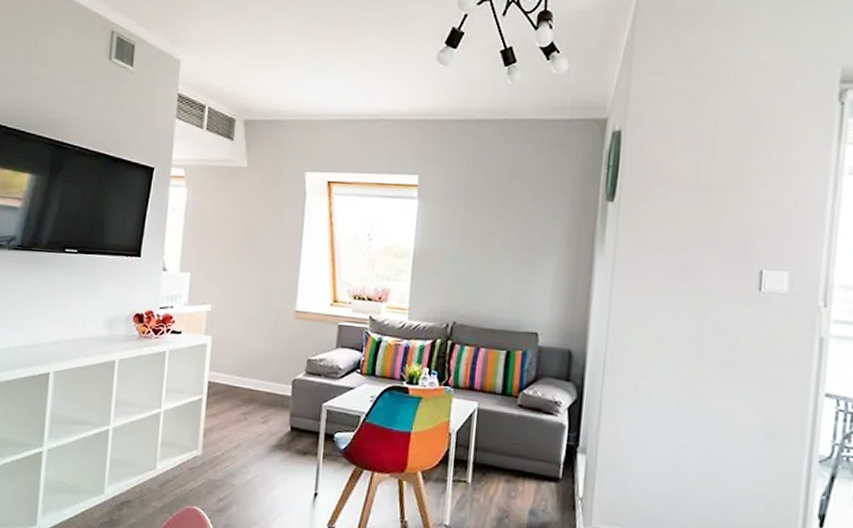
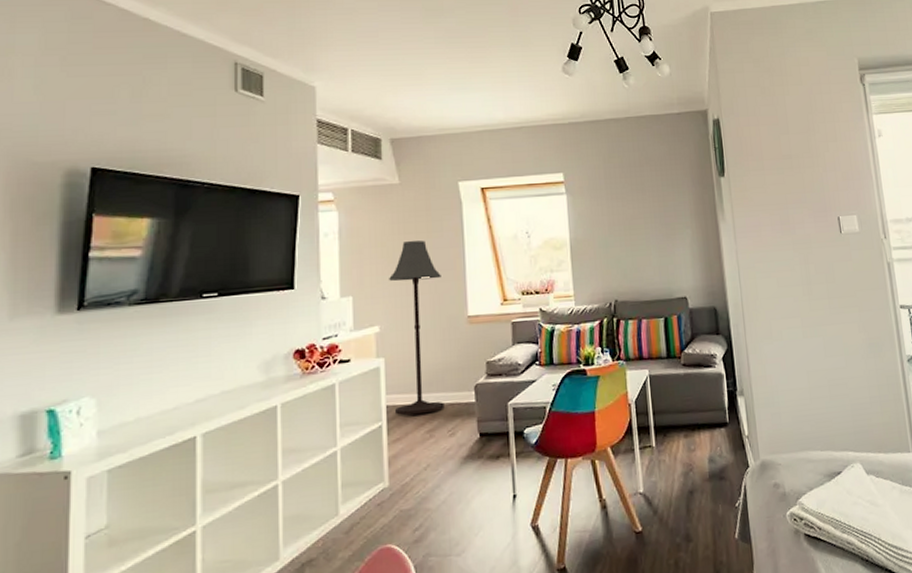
floor lamp: none [214,227,276,397] -> present [389,240,445,416]

